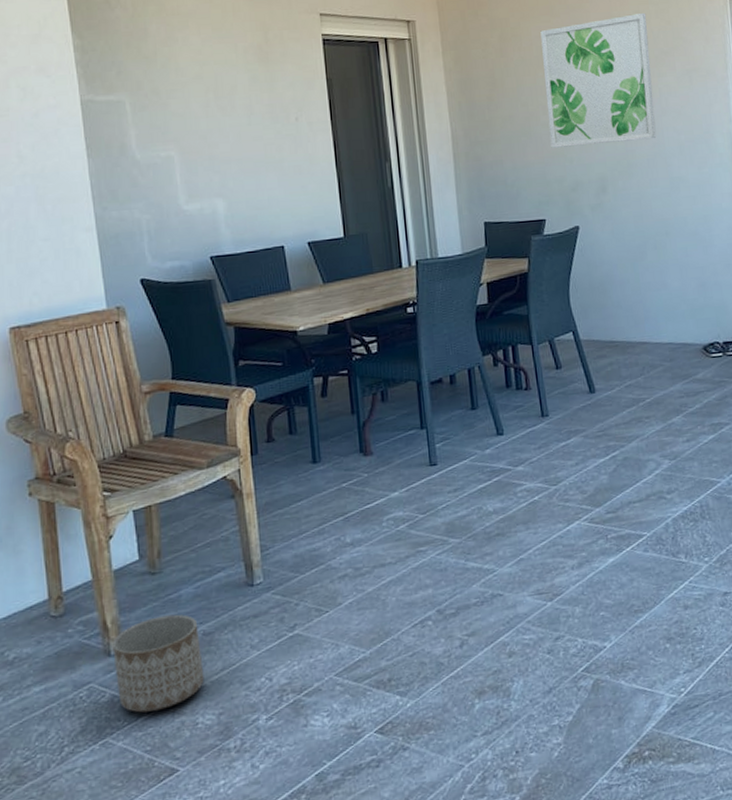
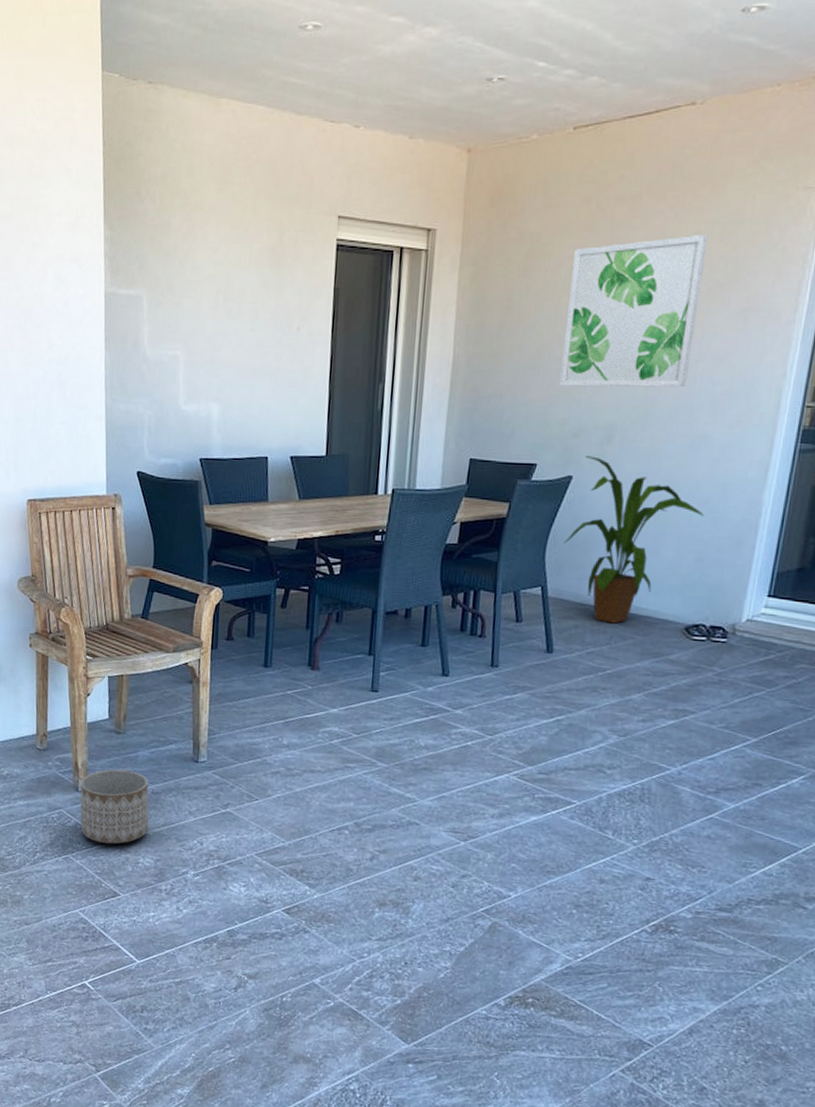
house plant: none [584,206,696,355] -> present [564,456,704,624]

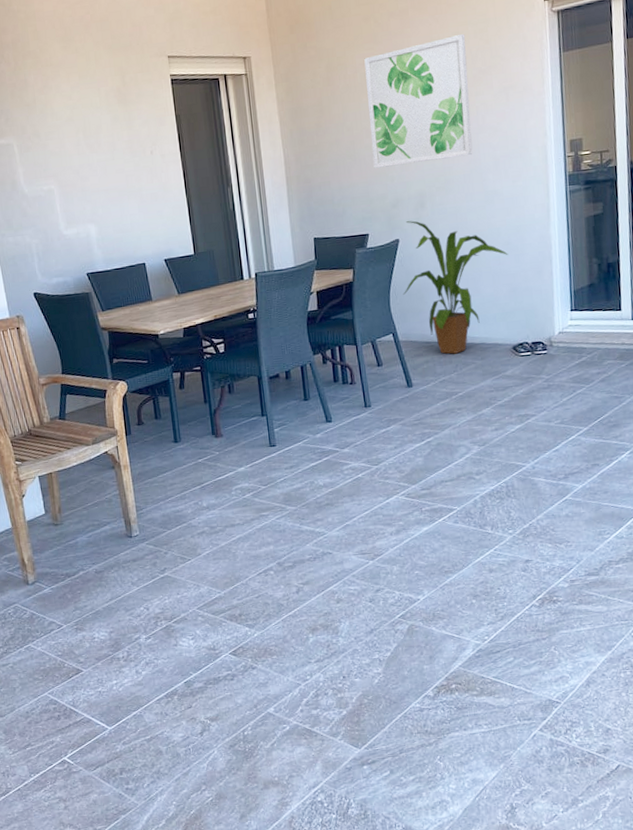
planter: present [80,769,149,844] -> none [29,556,98,627]

